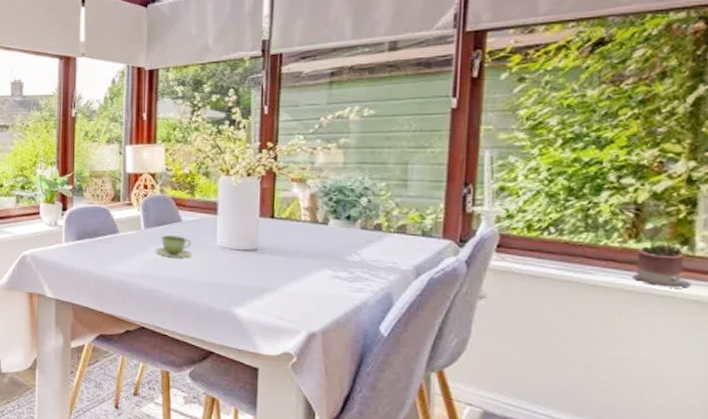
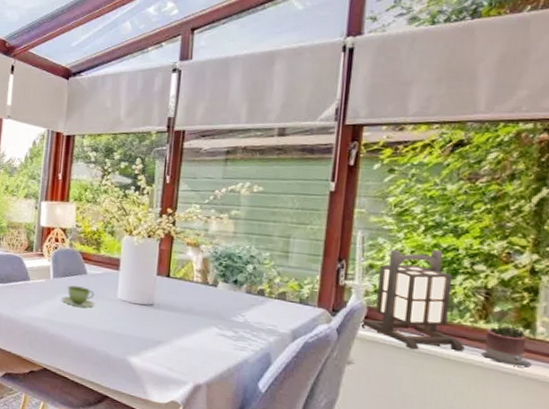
lantern: none [491,165,613,278] -> present [359,250,465,351]

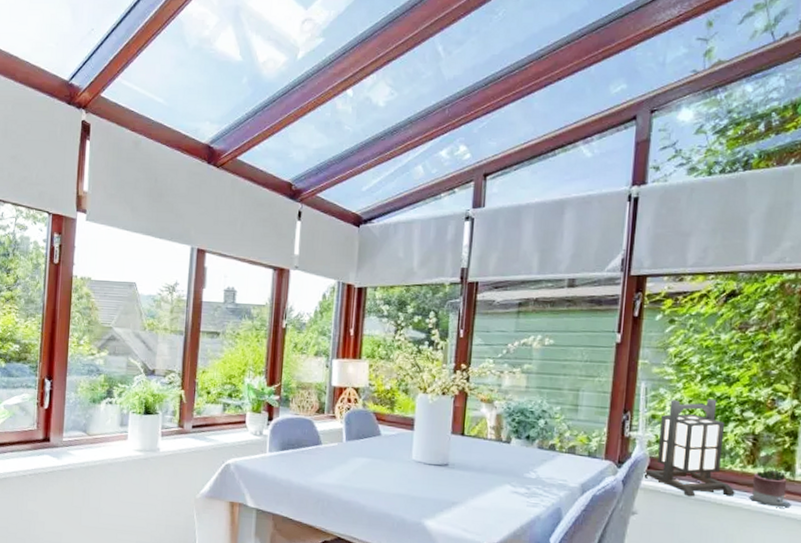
teacup: present [62,285,95,307] -> none [355,448,389,470]

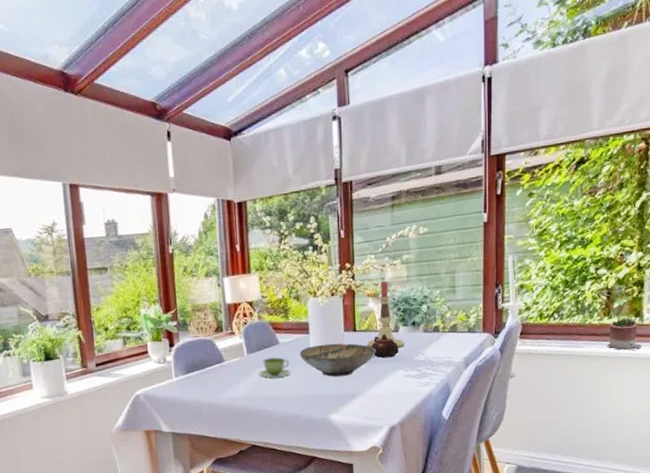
teacup: none [355,448,389,470] -> present [259,357,290,378]
bowl: none [401,443,483,481] -> present [300,343,376,377]
candlestick: none [474,387,516,461] -> present [367,281,405,348]
teapot: none [478,442,509,469] -> present [371,333,399,358]
lantern: present [642,398,735,497] -> none [516,262,595,354]

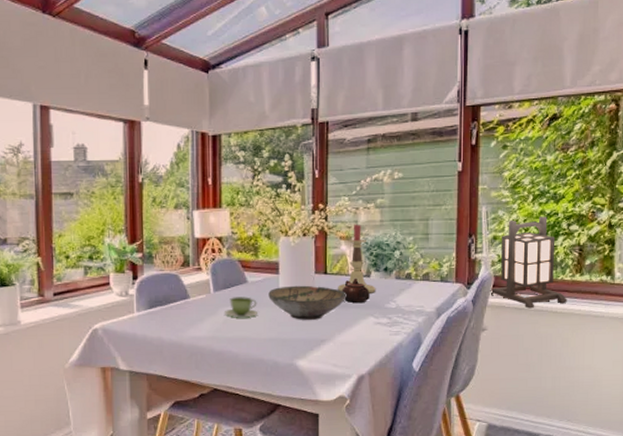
lantern: none [516,262,595,354] -> present [489,216,567,309]
succulent planter: present [607,317,642,351] -> none [579,275,613,309]

